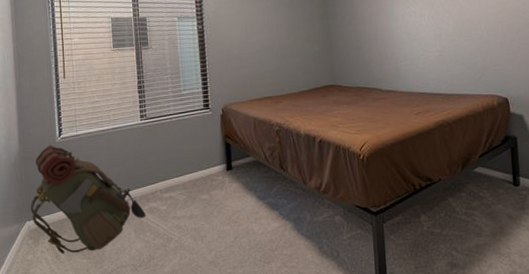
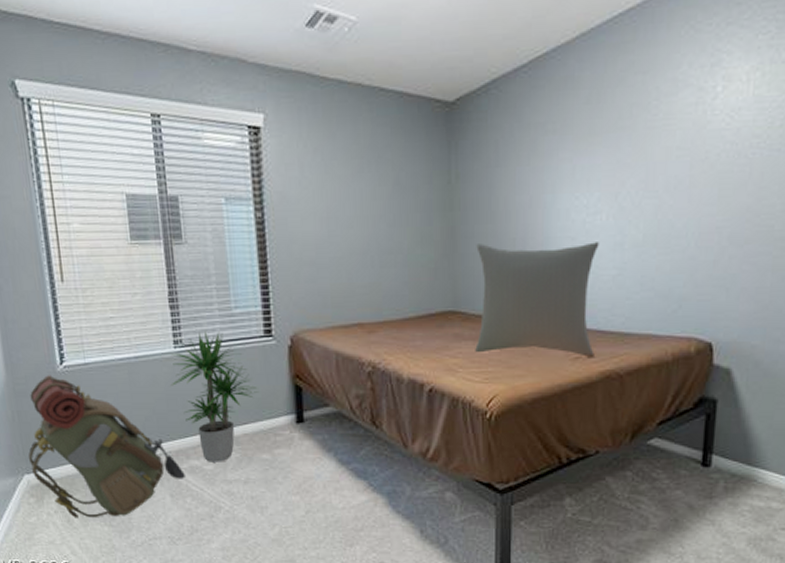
potted plant: none [137,107,199,204] -> present [170,330,258,462]
pillow: none [345,35,430,113] -> present [475,242,599,358]

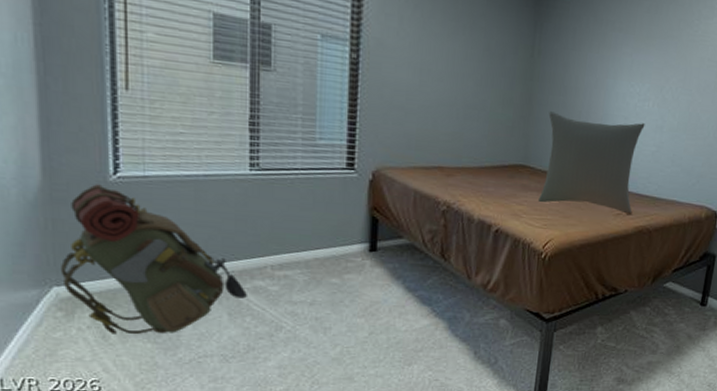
potted plant: present [170,330,258,462] -> none [241,157,334,284]

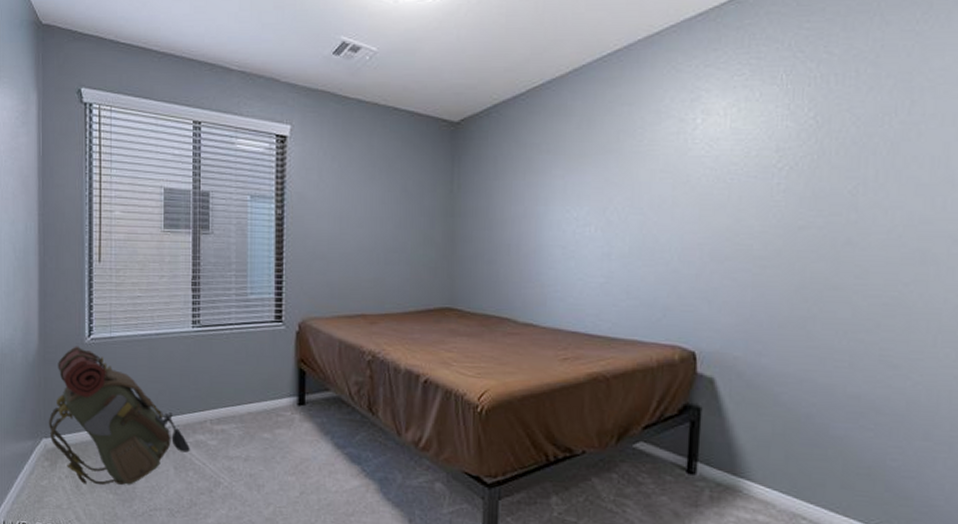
pillow: present [538,111,645,216] -> none [469,248,588,360]

